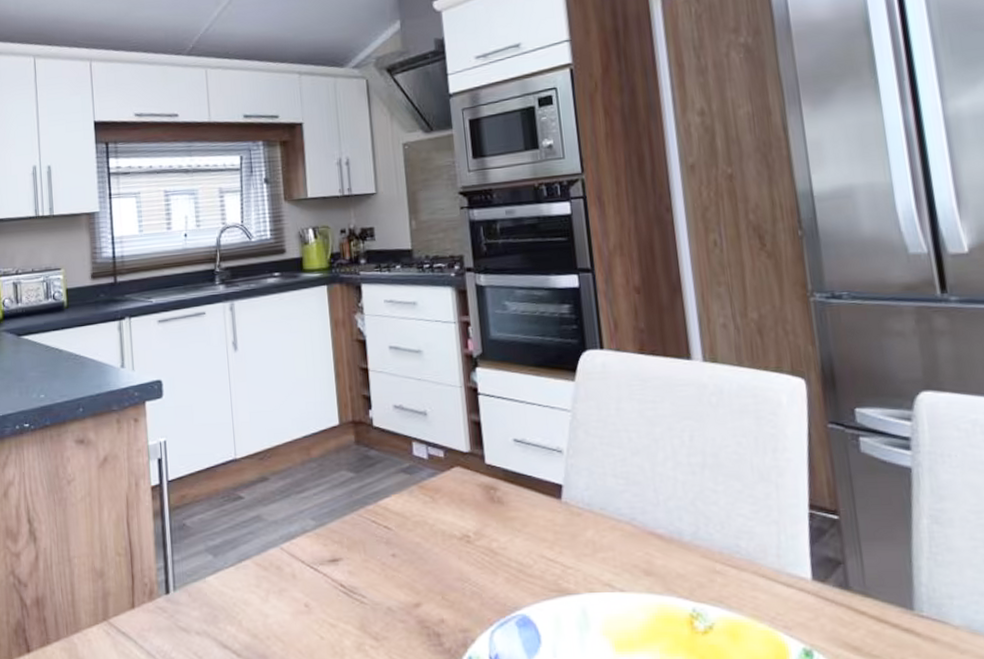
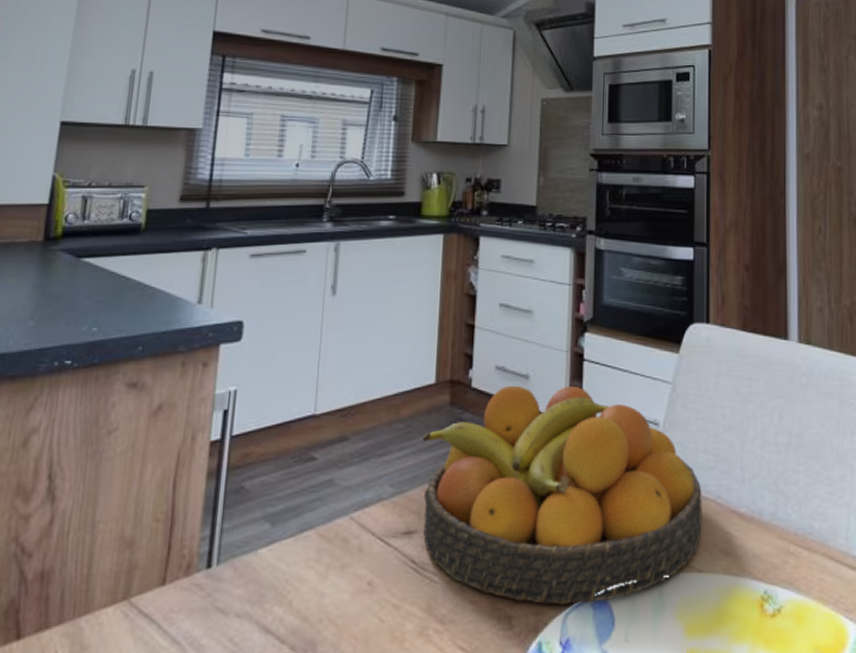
fruit bowl: none [334,419,620,623] -> present [422,385,702,605]

